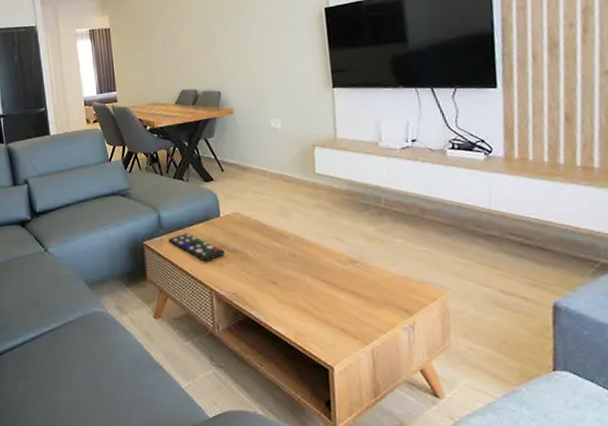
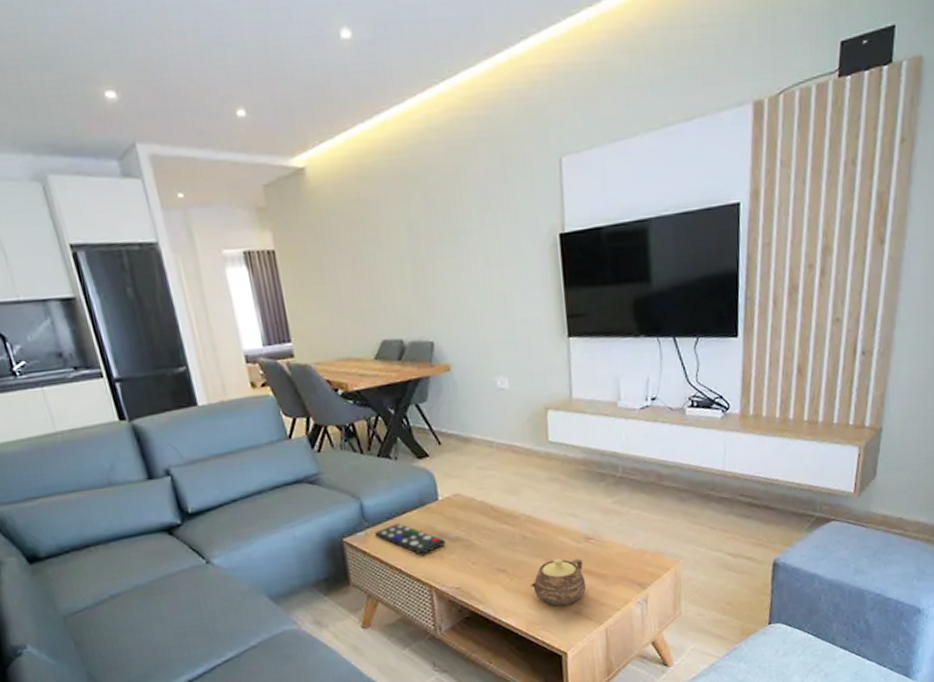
teapot: none [298,276,352,322] -> present [530,558,587,607]

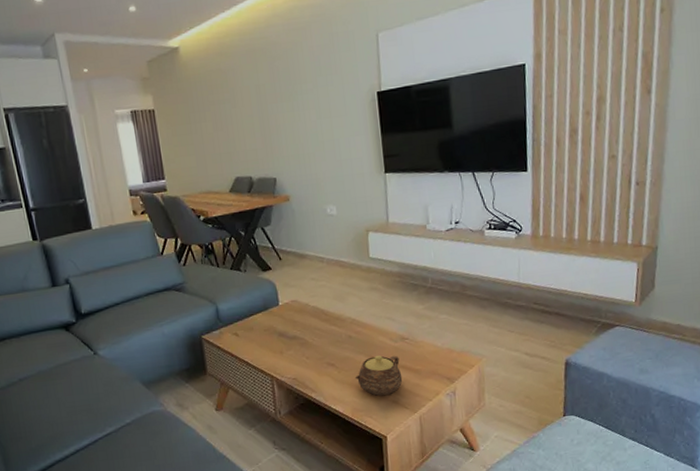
remote control: present [374,523,445,555] -> none [227,324,284,351]

